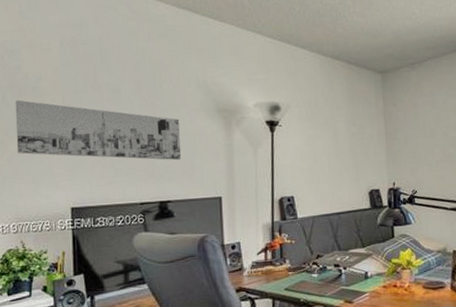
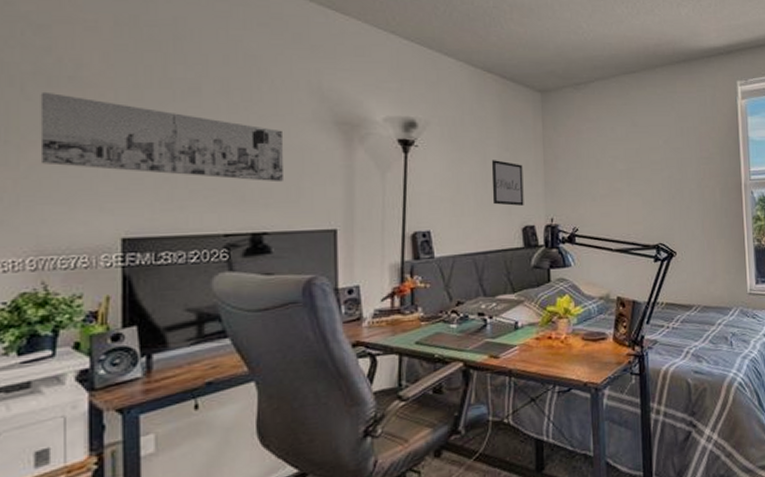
wall art: none [341,134,370,173] -> present [491,160,524,206]

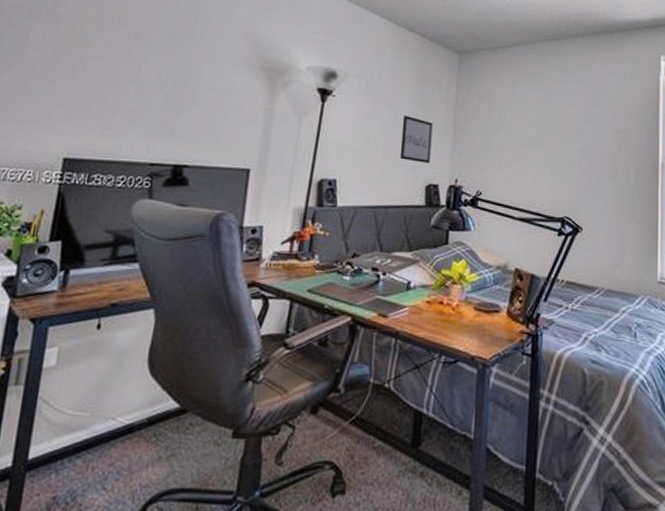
wall art: present [40,91,285,183] -> none [11,22,215,120]

